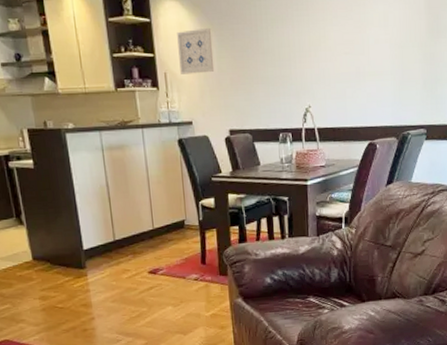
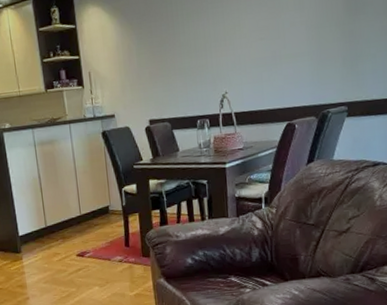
wall art: present [177,27,215,74] -> none [99,27,134,73]

